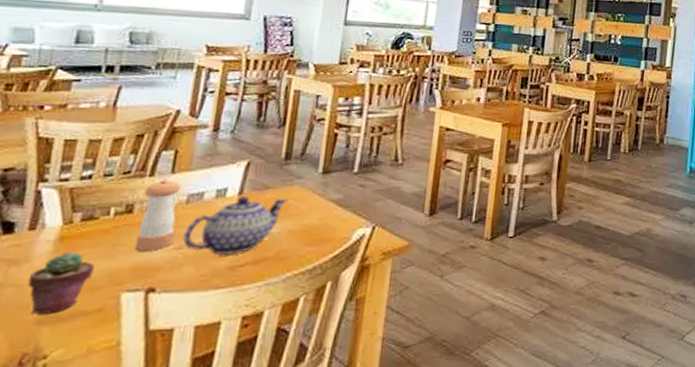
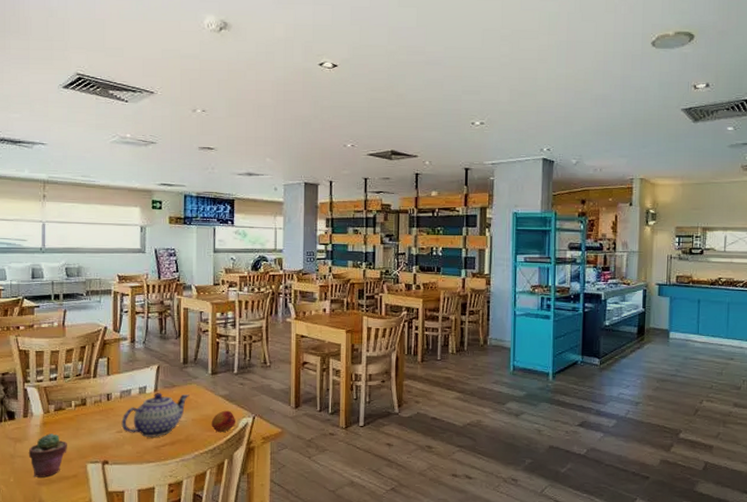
pepper shaker: present [135,179,181,251] -> none [91,380,116,434]
fruit: none [313,219,350,248] -> present [211,410,236,433]

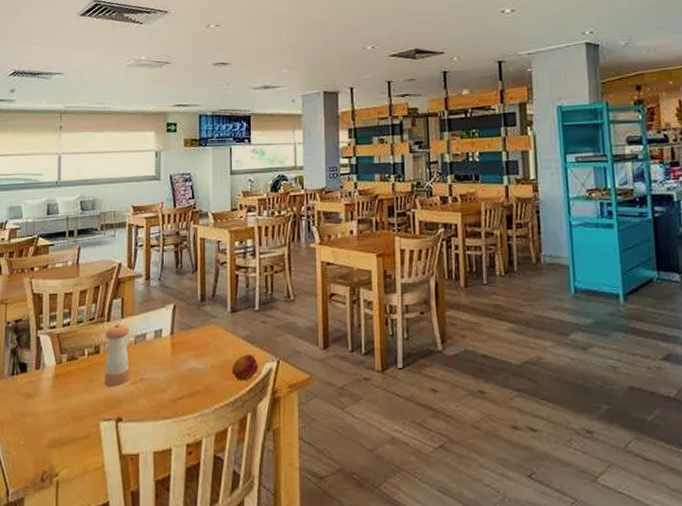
potted succulent: present [28,433,67,477] -> none [39,387,80,439]
pepper shaker: none [91,380,116,434] -> present [105,324,130,386]
teapot: present [121,393,189,437] -> none [136,336,208,388]

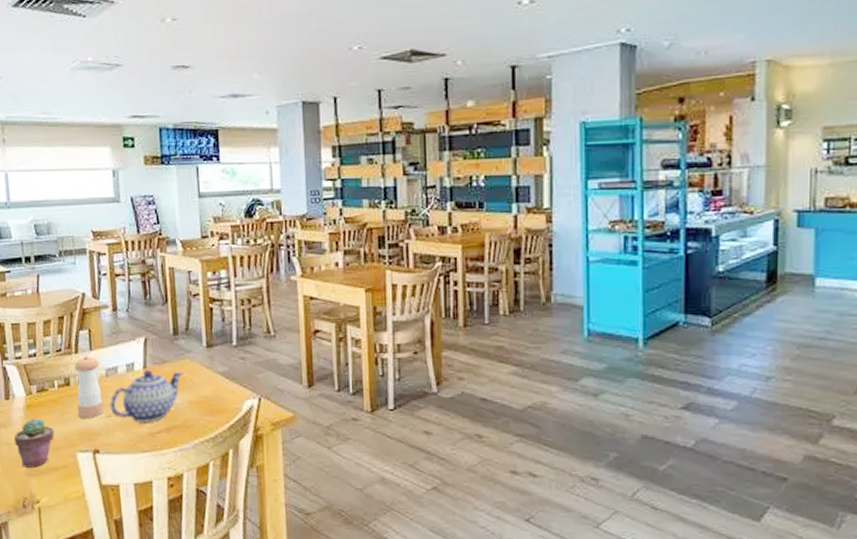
potted succulent: none [39,387,80,439] -> present [13,418,54,468]
teapot: none [136,336,208,388] -> present [110,370,183,422]
fruit: present [232,354,259,381] -> none [210,390,240,418]

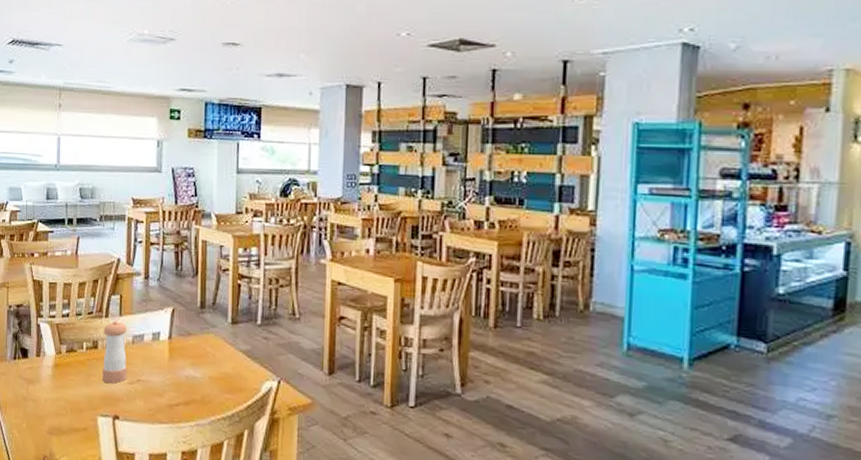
potted succulent: present [13,418,54,468] -> none [40,377,78,427]
teapot: present [110,370,183,422] -> none [133,341,207,394]

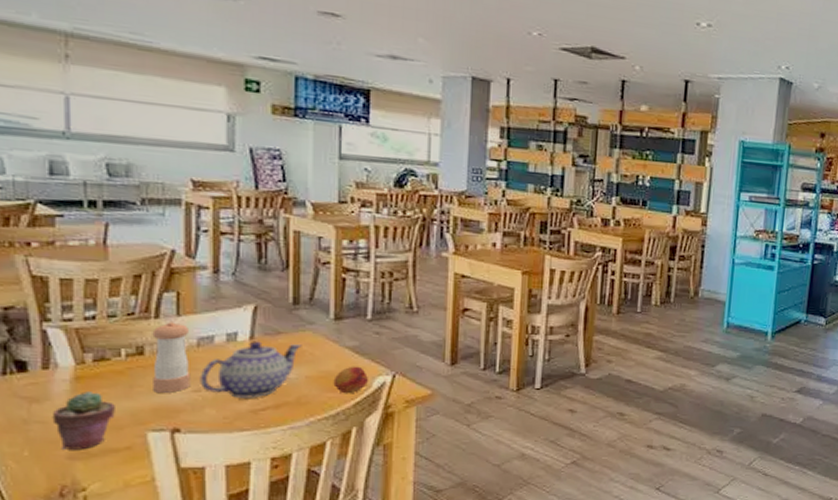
potted succulent: none [40,377,78,427] -> present [52,392,115,450]
teapot: none [133,341,207,394] -> present [200,341,302,398]
fruit: none [230,369,259,397] -> present [333,366,369,394]

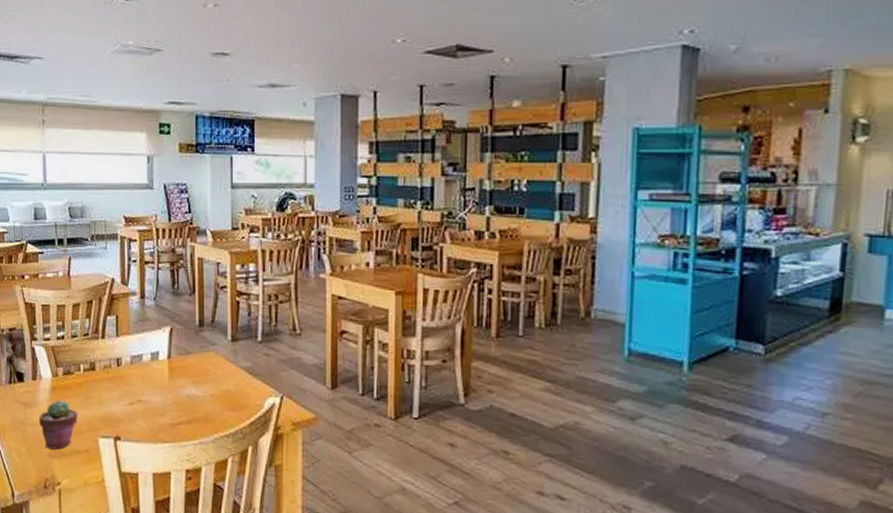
pepper shaker: present [152,322,191,393] -> none [100,342,127,405]
teapot: present [200,341,302,398] -> none [133,360,207,413]
fruit: present [333,366,369,394] -> none [232,386,261,414]

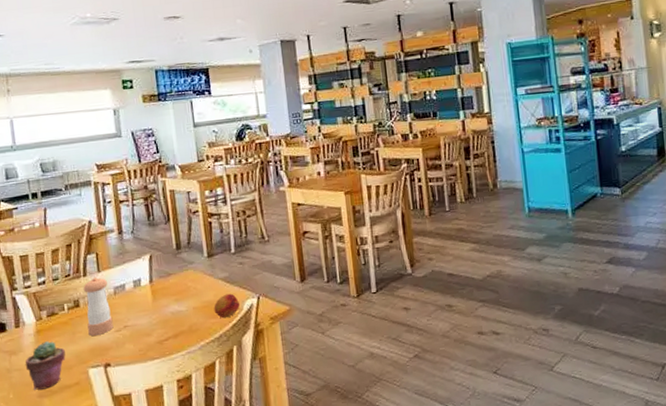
pepper shaker: none [100,342,127,405] -> present [83,277,114,336]
fruit: none [232,386,261,414] -> present [213,293,241,319]

